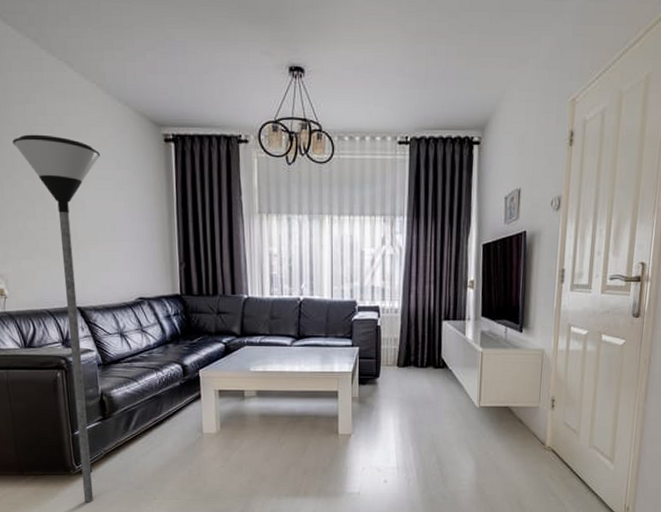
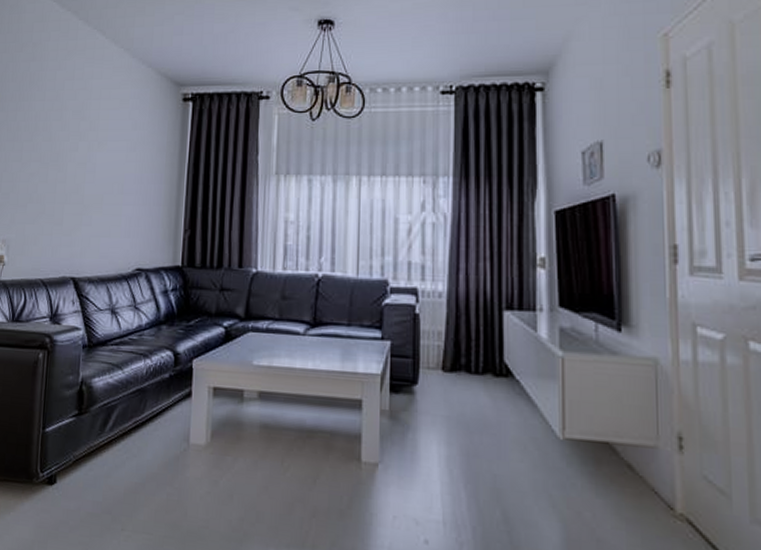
floor lamp: present [12,134,100,503] -> none [39,98,118,525]

